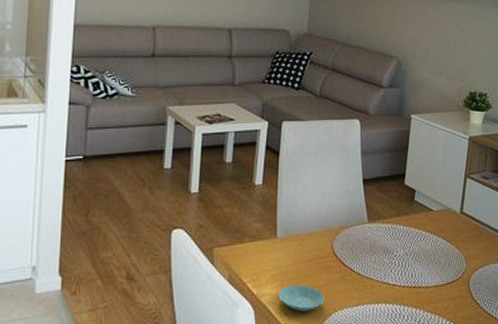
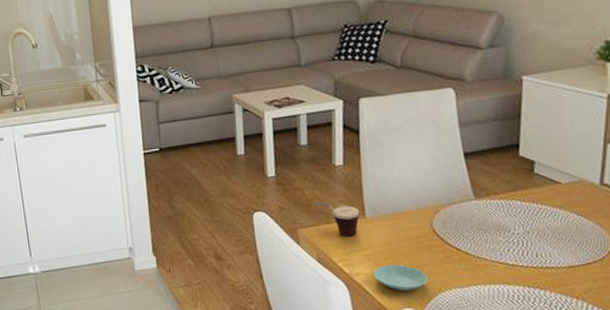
cup: none [232,221,272,257] -> present [314,202,360,237]

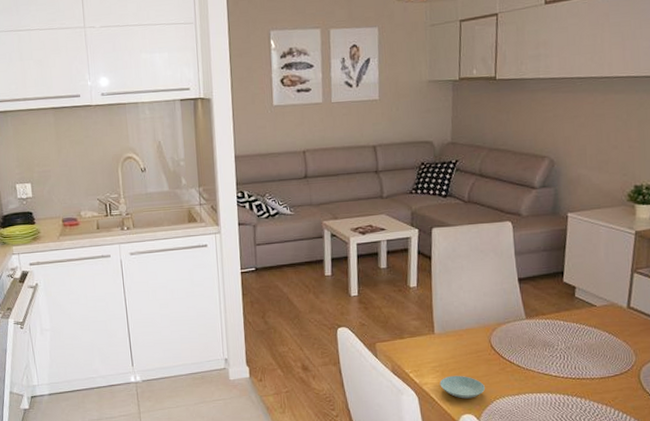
cup: present [314,202,360,237] -> none [391,319,430,351]

